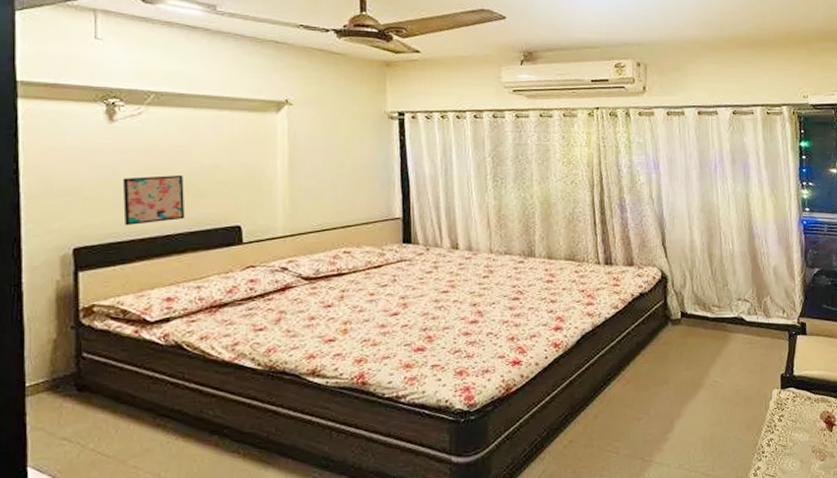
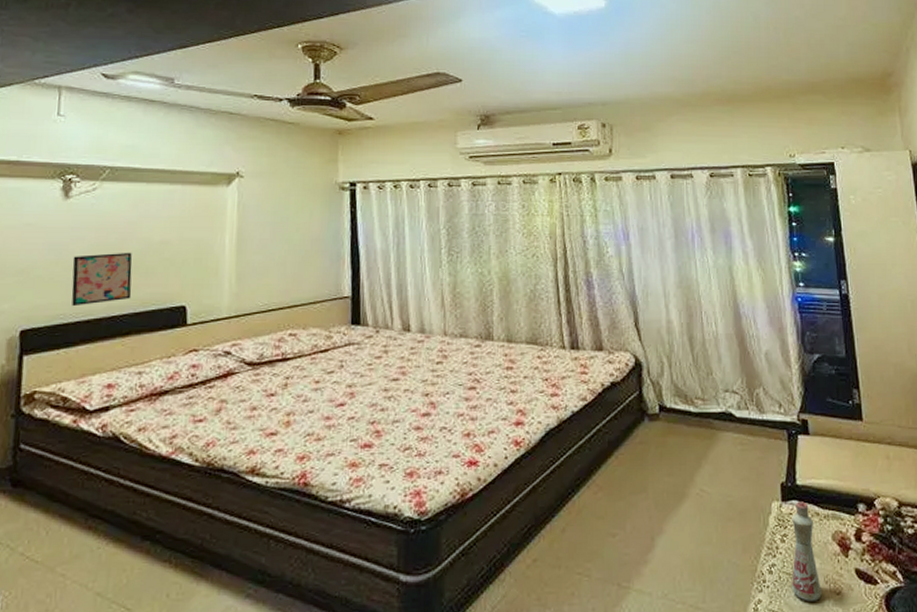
bottle: none [785,388,809,467] -> present [792,501,822,601]

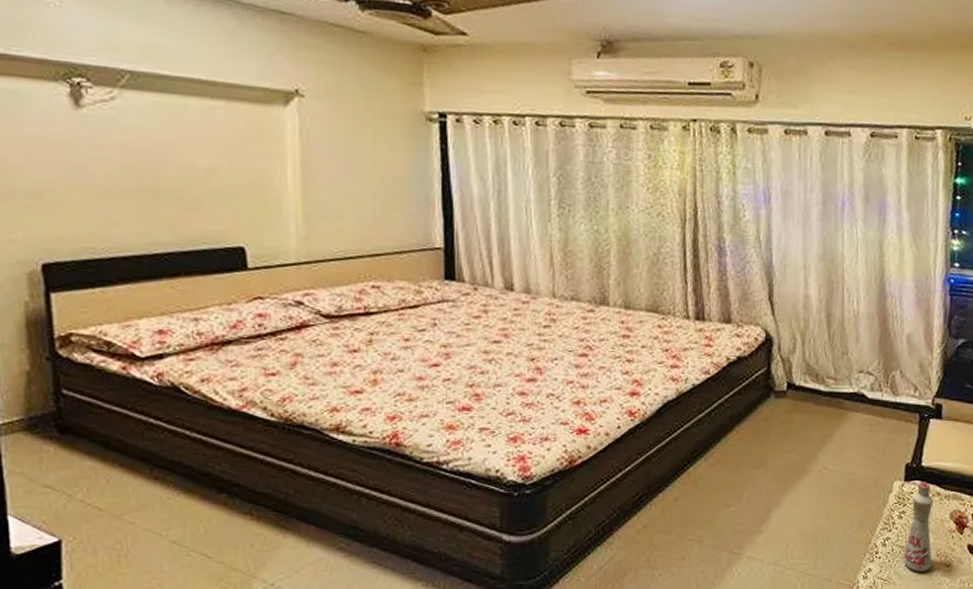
wall art: present [71,252,133,307] -> none [96,179,176,240]

